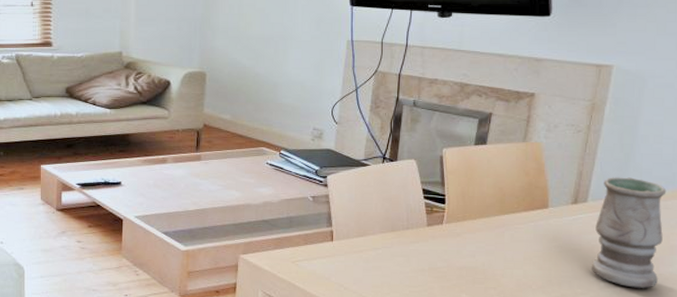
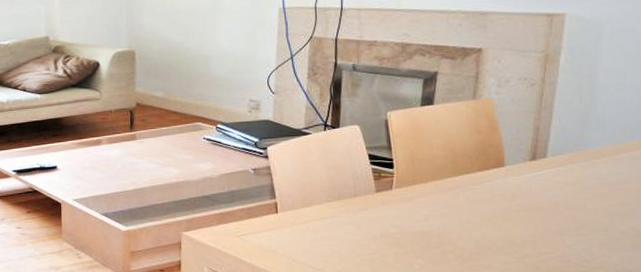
vase: present [591,177,667,288] -> none [555,129,633,244]

